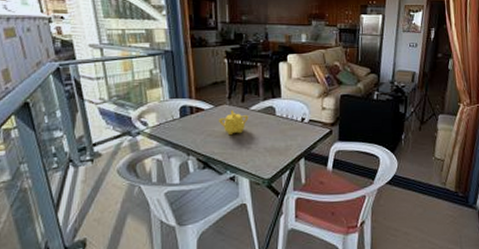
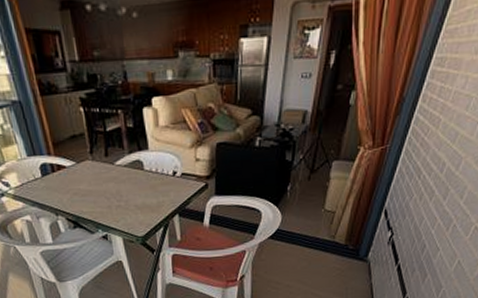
teapot: present [219,109,249,136] -> none [83,165,115,194]

